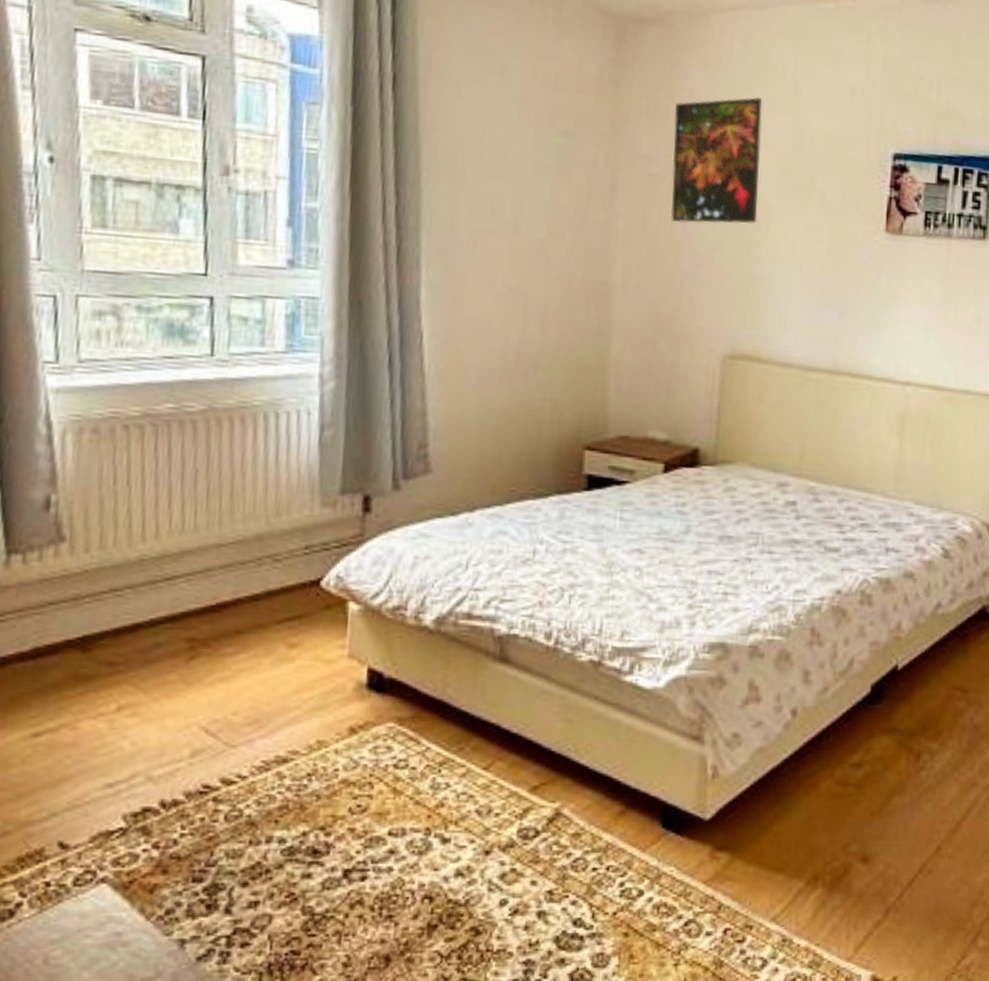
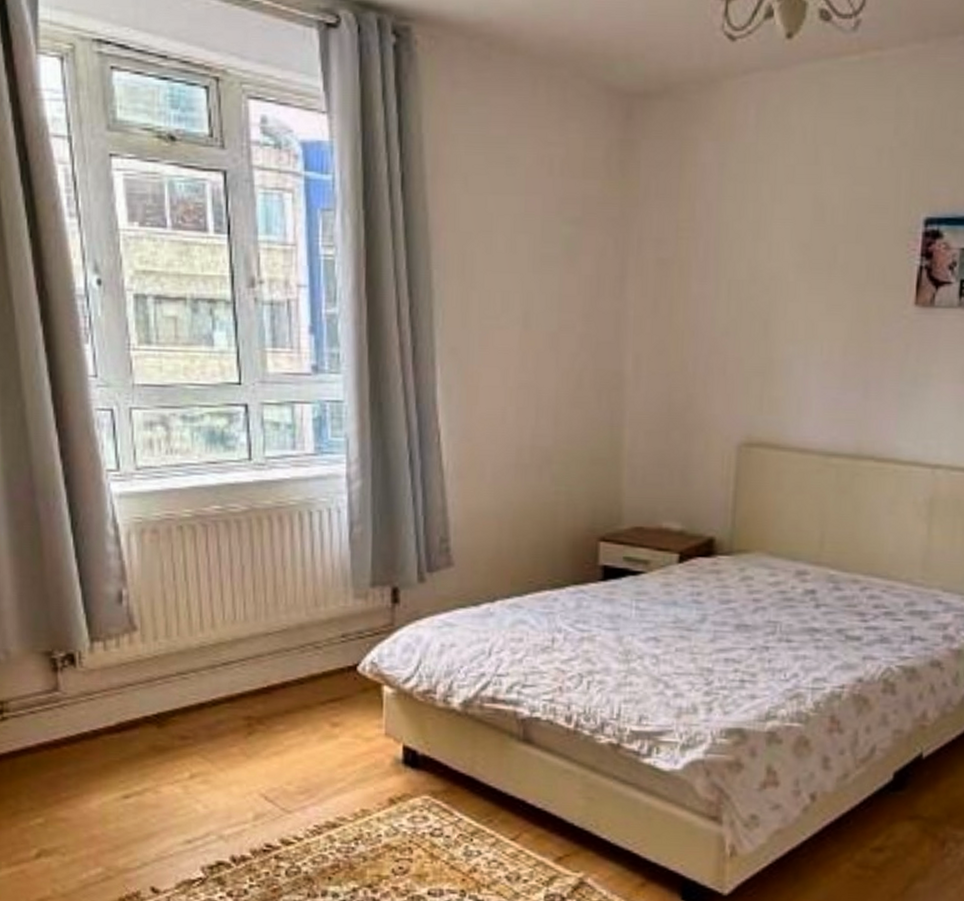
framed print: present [670,97,763,224] -> none [682,168,780,308]

